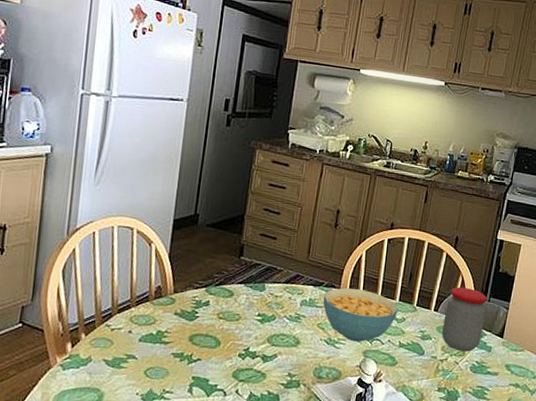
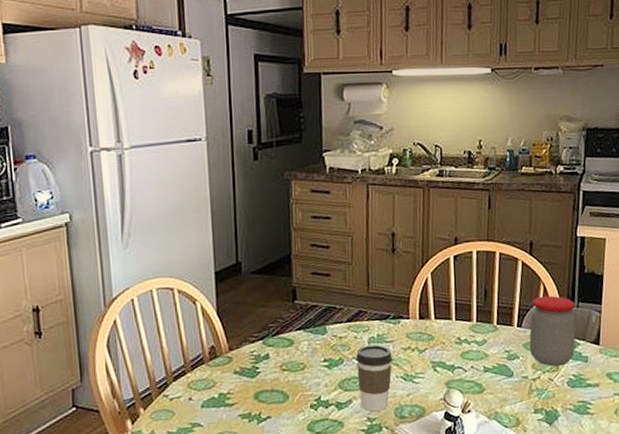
coffee cup: none [284,307,321,369] -> present [355,344,393,412]
cereal bowl: present [323,287,399,342] -> none [392,315,478,374]

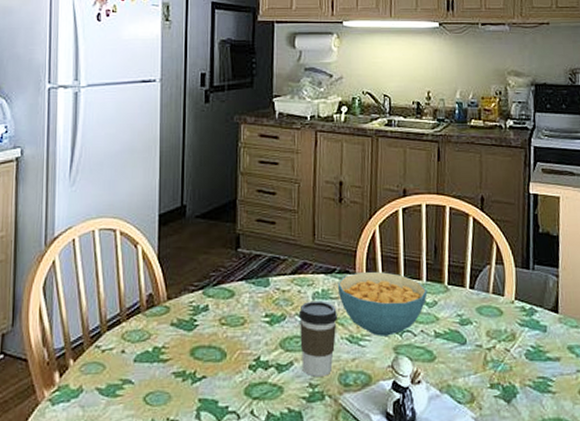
cereal bowl: none [392,315,478,374] -> present [337,271,428,336]
jar: present [529,295,576,367] -> none [483,255,533,335]

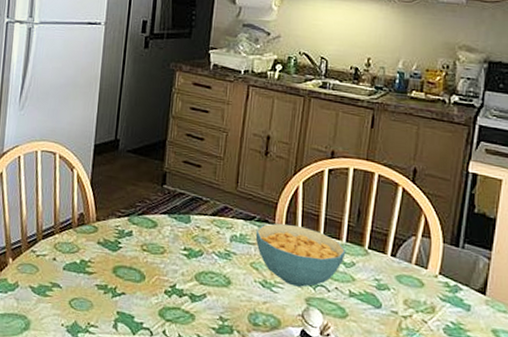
coffee cup: present [298,300,338,377] -> none [214,242,254,313]

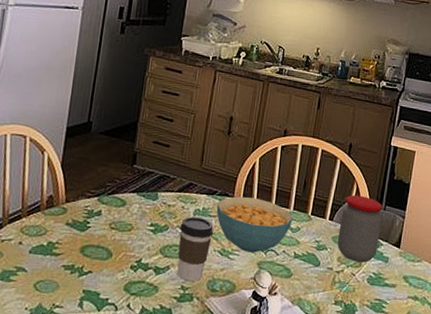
coffee cup: none [214,242,254,313] -> present [177,216,214,281]
jar: none [403,228,461,309] -> present [338,194,383,263]

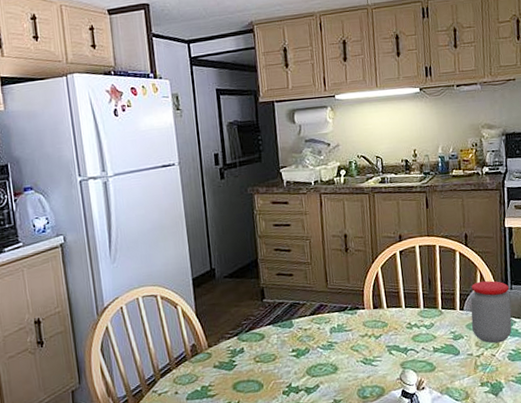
coffee cup: present [177,216,214,281] -> none [319,334,353,394]
cereal bowl: present [216,196,293,253] -> none [350,304,425,357]

